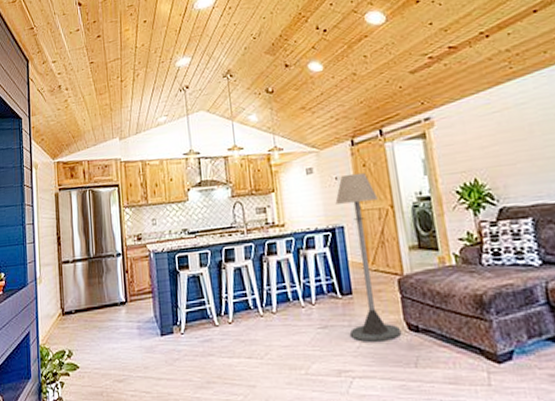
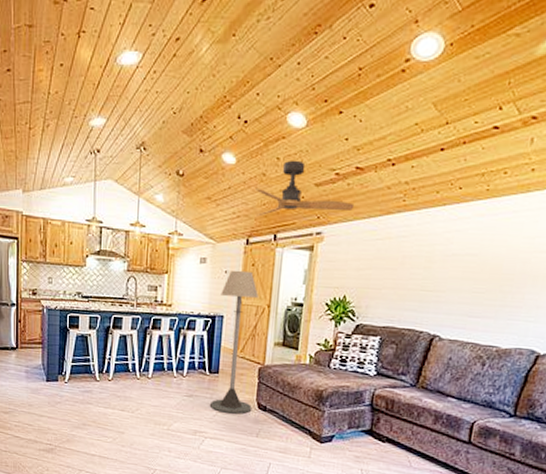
ceiling fan: none [349,53,459,116] -> present [256,160,355,217]

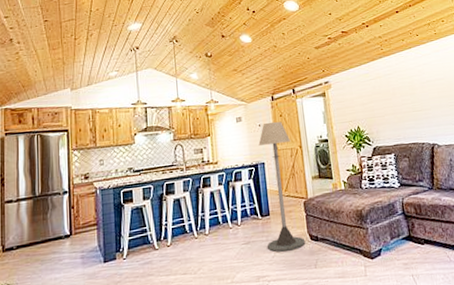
ceiling fan: present [256,160,355,217] -> none [271,32,348,78]

